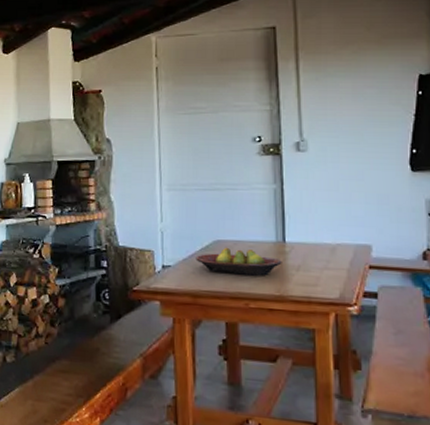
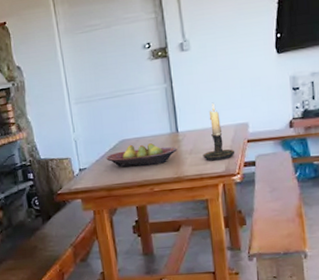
candle holder: none [313,214,353,285] -> present [203,102,235,161]

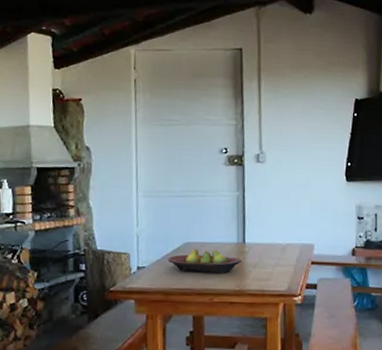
candle holder: present [203,102,235,161] -> none [267,218,299,279]

